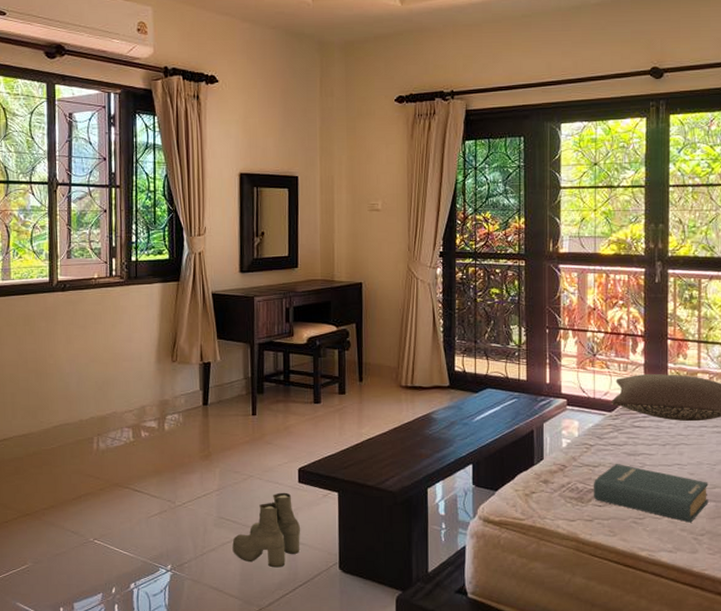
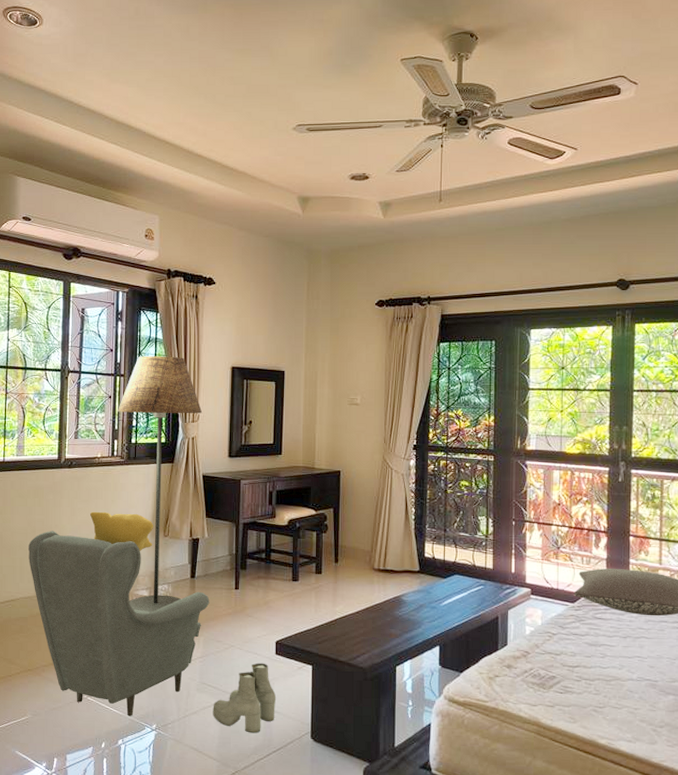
armchair: none [20,337,225,558] -> present [28,511,210,716]
floor lamp: none [113,163,210,445] -> present [117,356,203,613]
hardback book: present [593,464,709,523] -> none [554,653,668,714]

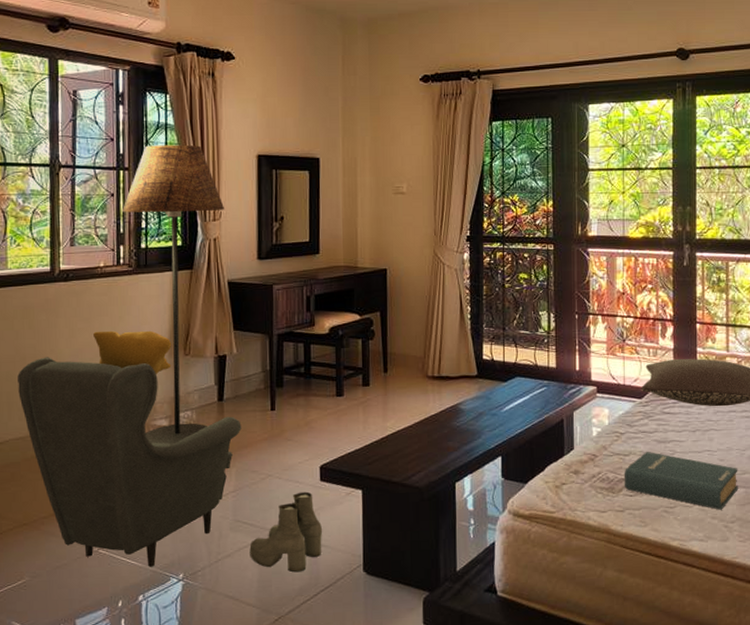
hardback book: none [554,653,668,714] -> present [624,452,738,510]

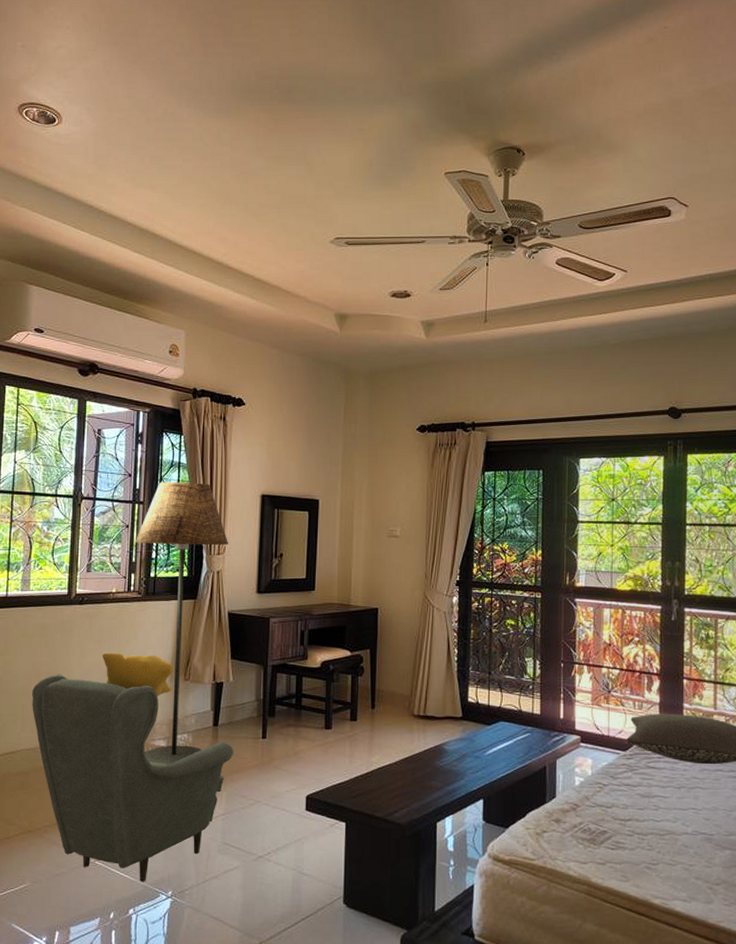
boots: present [249,491,323,573] -> none [235,820,306,899]
hardback book: present [624,452,738,510] -> none [605,805,724,871]

